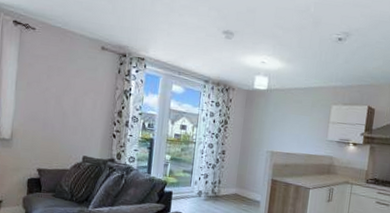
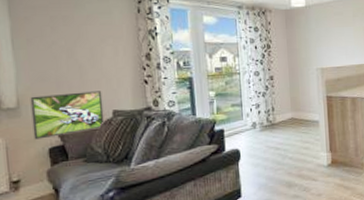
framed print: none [18,132,77,170] -> present [30,91,105,140]

